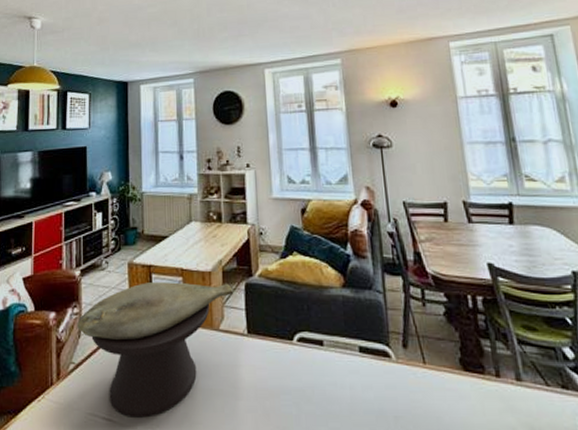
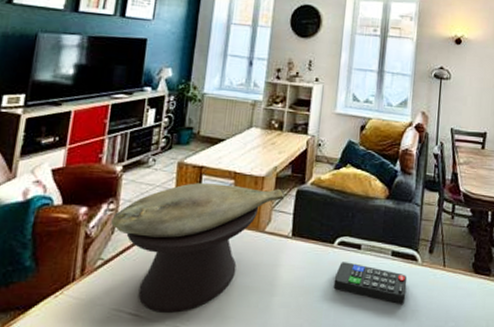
remote control: none [299,360,385,409] -> present [333,262,408,304]

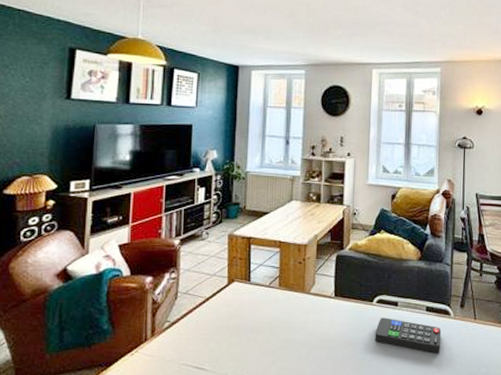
decorative bowl: present [111,183,284,313] -> none [174,252,325,366]

